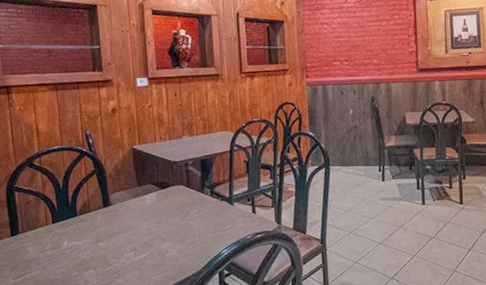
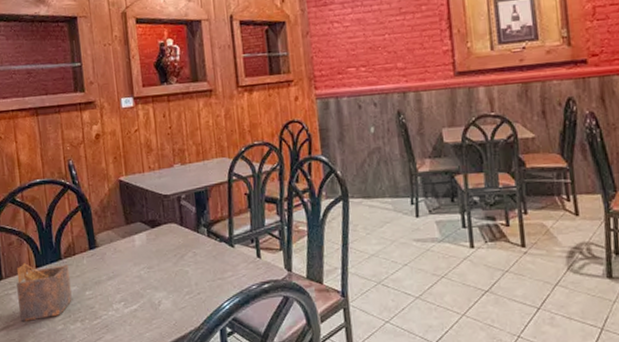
napkin holder: none [33,218,86,270] -> present [16,262,72,322]

